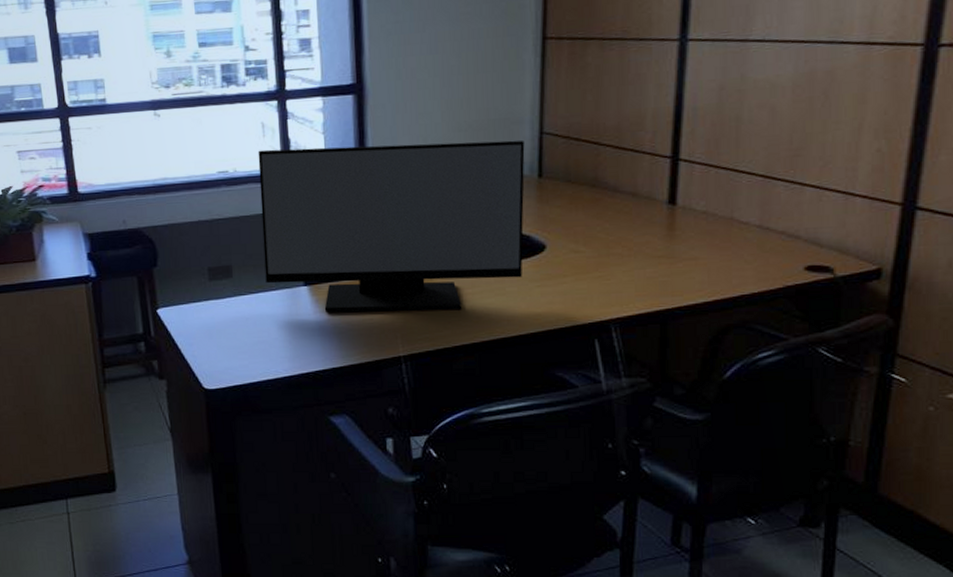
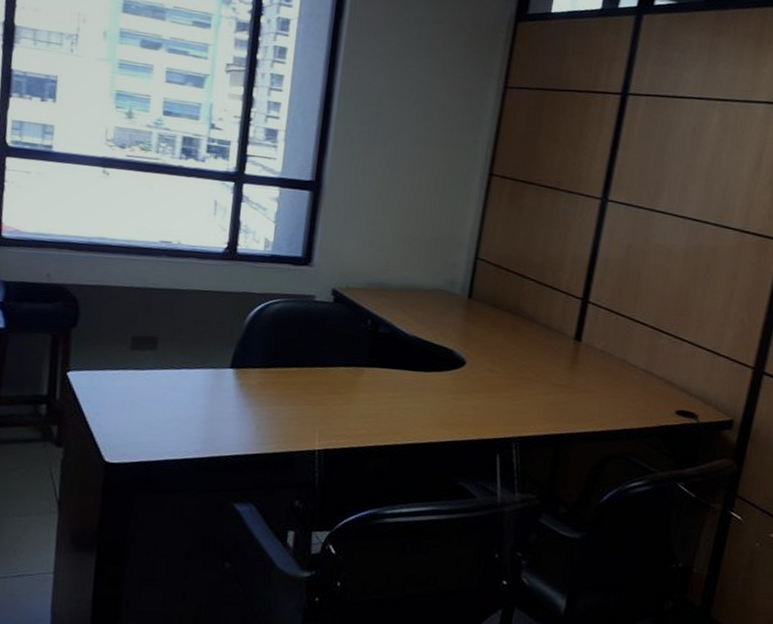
monitor: present [258,140,525,312] -> none [191,227,461,412]

